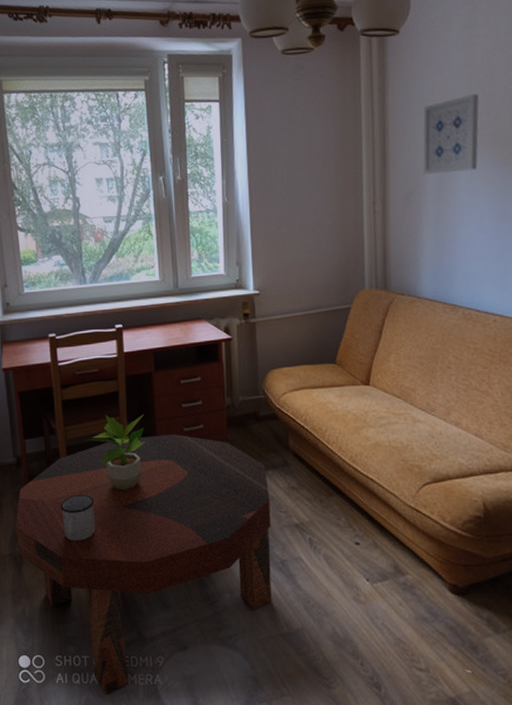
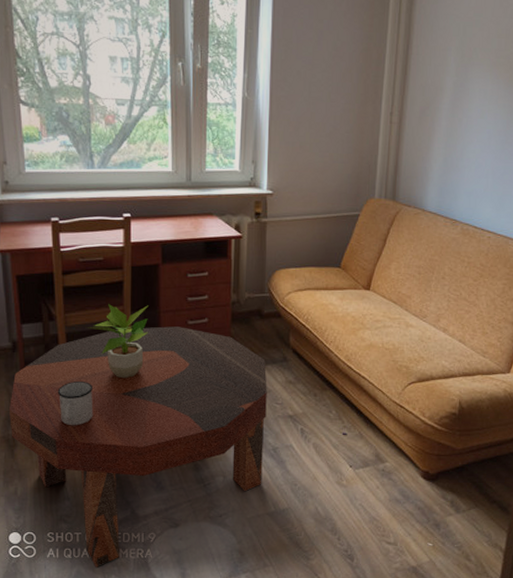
wall art: present [423,93,479,175] -> none [441,14,500,92]

